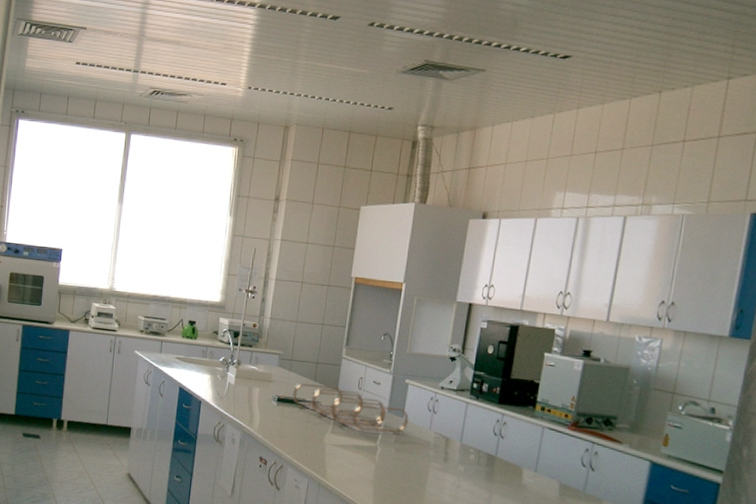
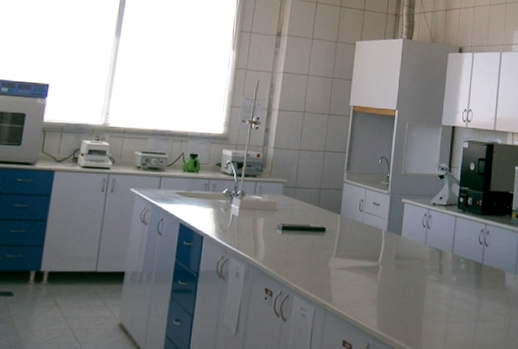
bottle rack: present [291,382,409,436] -> none [296,209,407,254]

